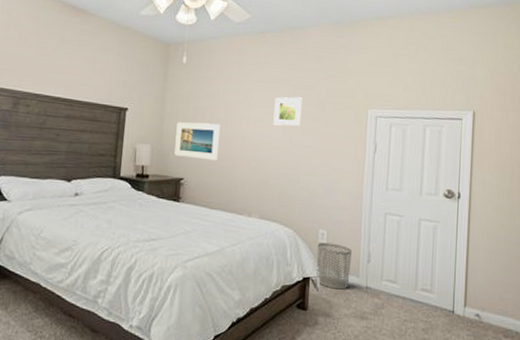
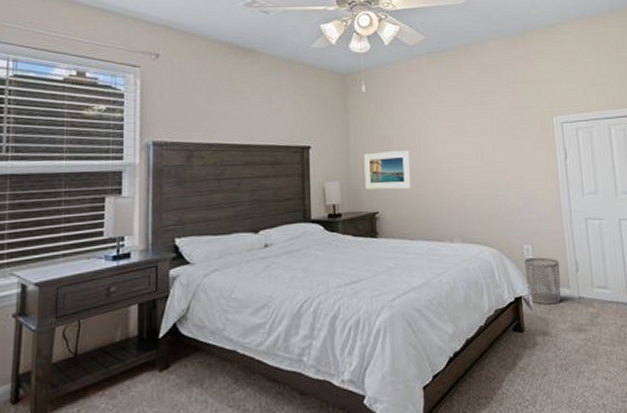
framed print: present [273,97,303,126] -> none [460,112,490,144]

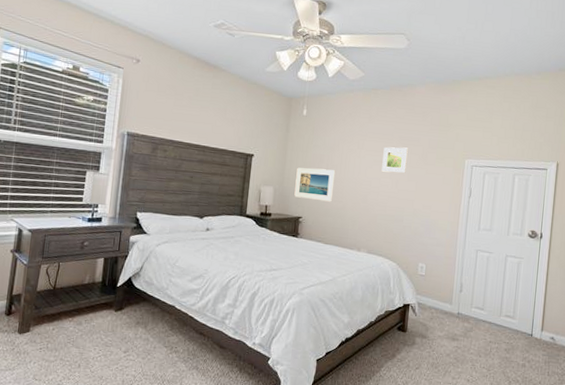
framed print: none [460,112,490,144] -> present [381,147,408,173]
waste bin: present [524,257,561,305] -> none [415,274,446,315]

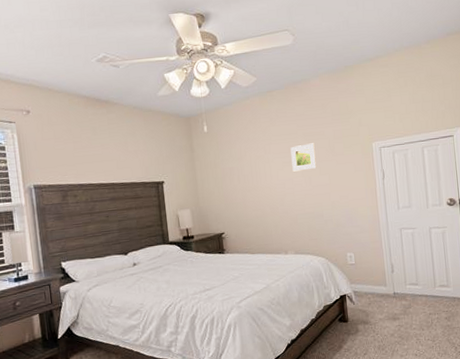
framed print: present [294,167,336,202] -> none [209,180,251,215]

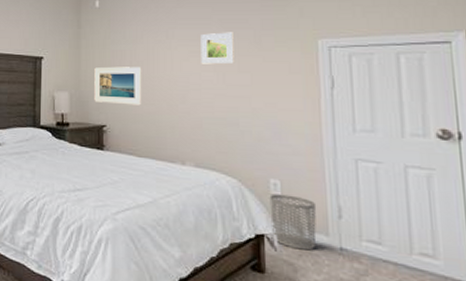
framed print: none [209,180,251,215] -> present [94,66,142,106]
waste bin: none [347,262,379,300] -> present [269,194,317,251]

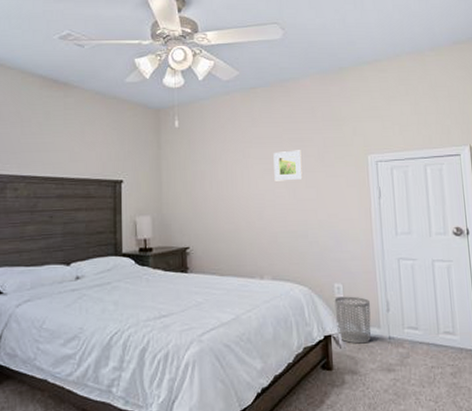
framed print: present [94,66,142,106] -> none [176,187,223,225]

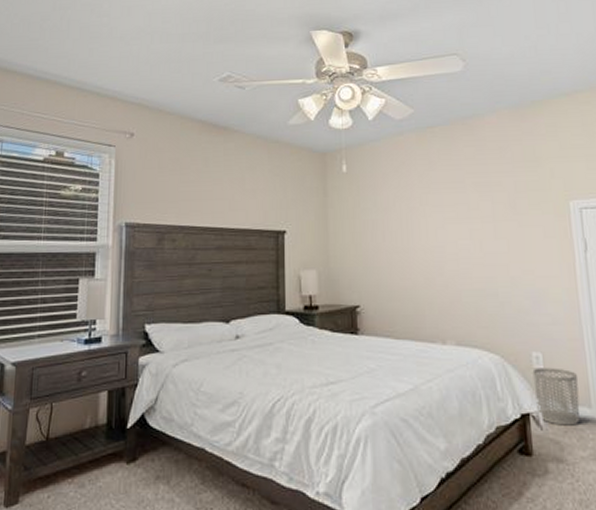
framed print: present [273,150,303,181] -> none [455,196,490,232]

